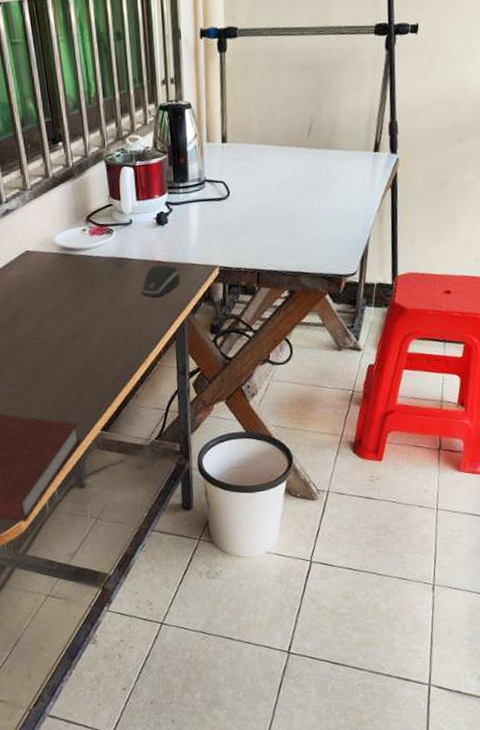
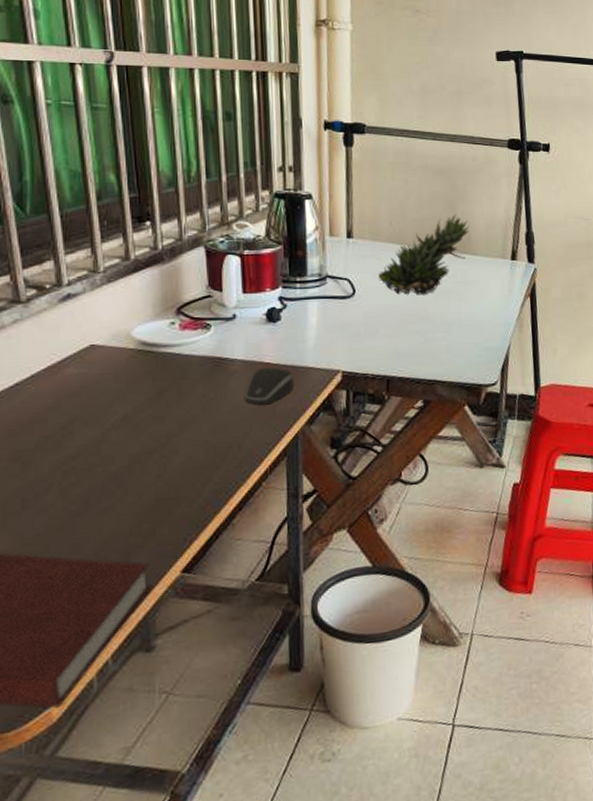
succulent plant: none [249,110,334,193] -> present [378,214,469,294]

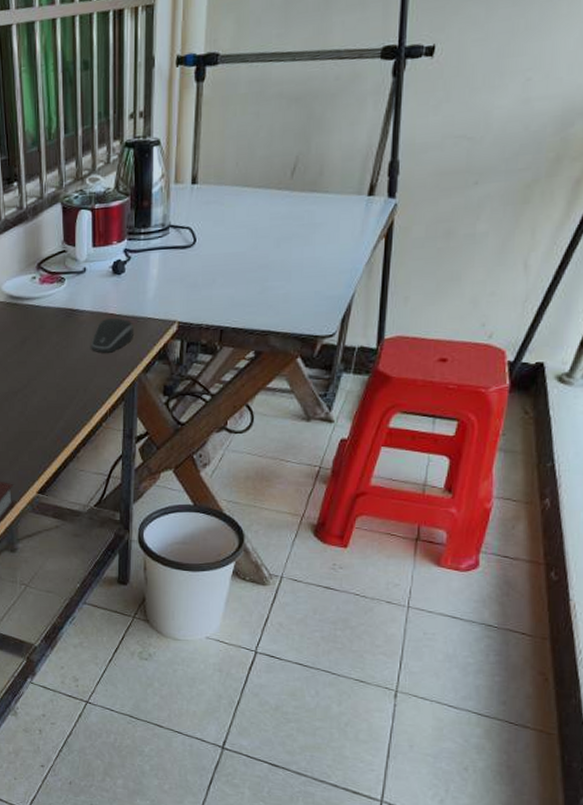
succulent plant: present [378,214,469,294] -> none [220,147,323,241]

